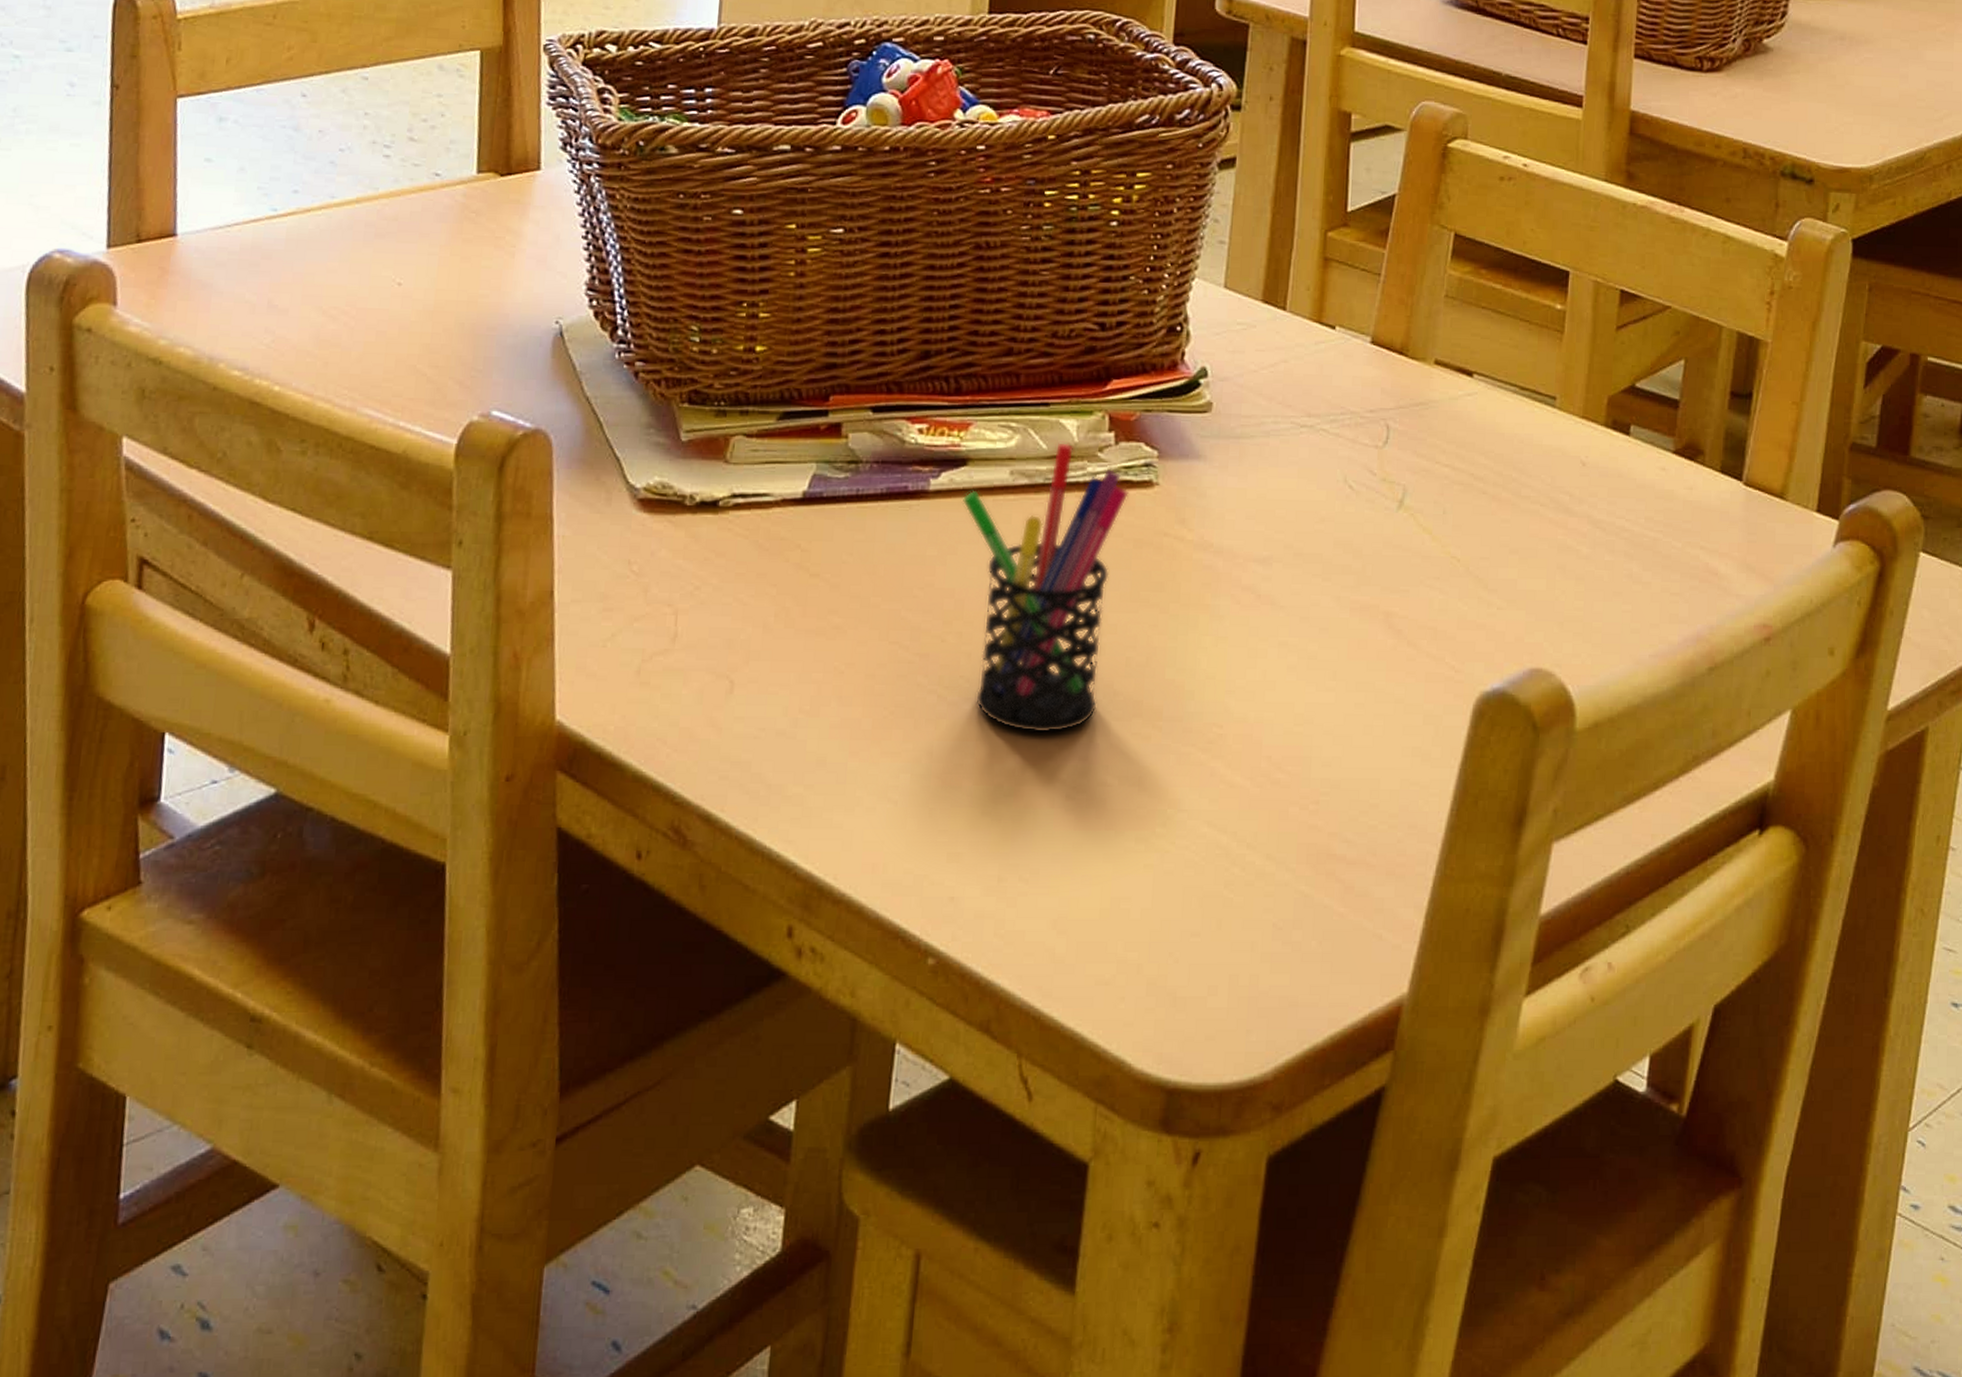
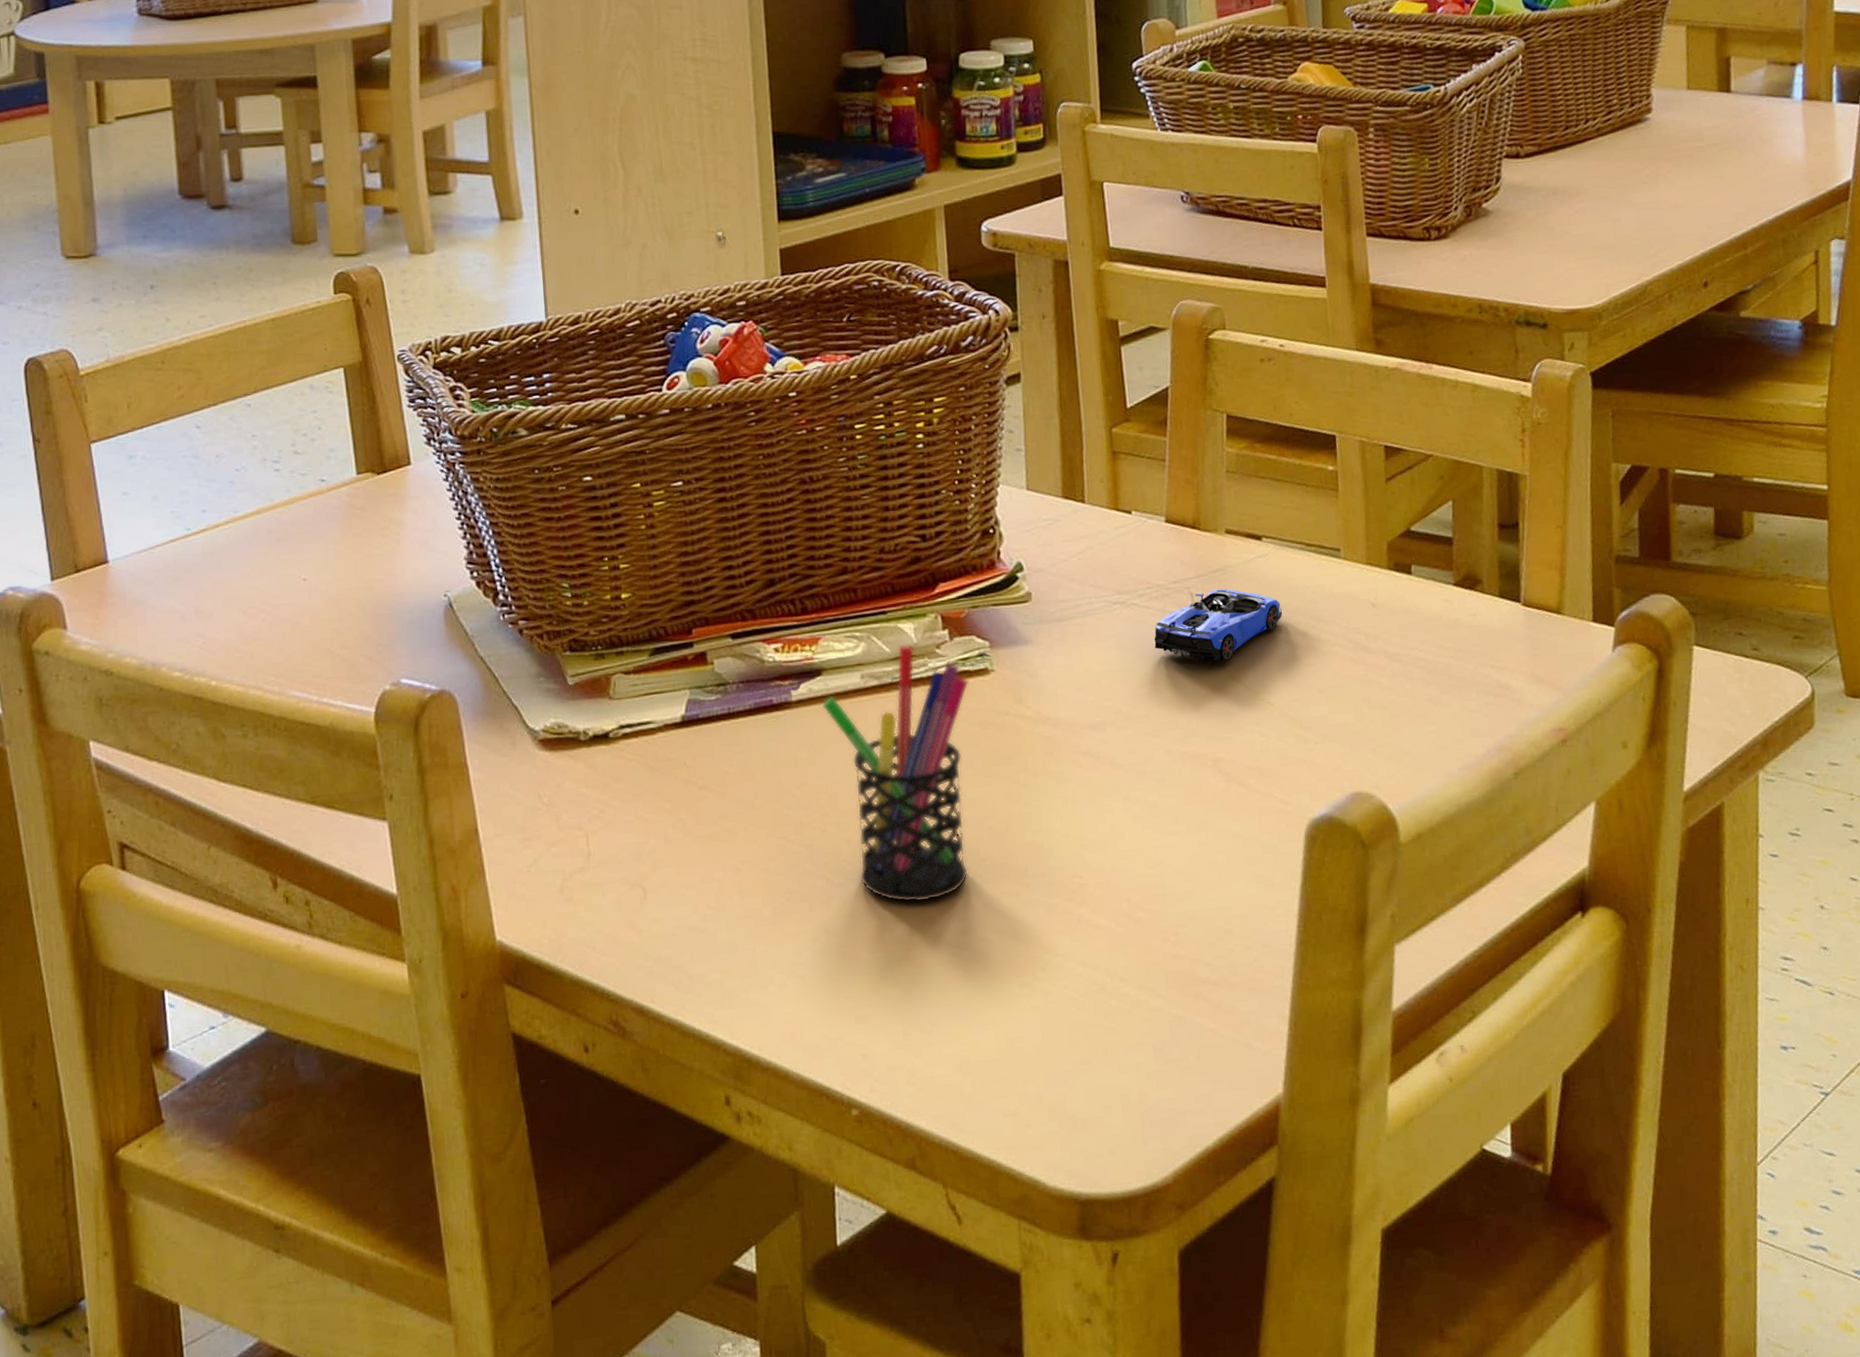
toy car: none [1339,425,1484,507] -> present [1154,588,1283,663]

